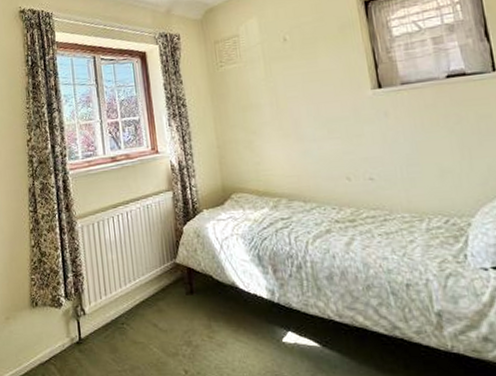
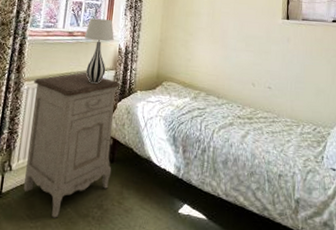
nightstand: none [85,199,194,360] -> present [24,72,121,218]
table lamp: none [128,135,163,210] -> present [84,18,114,83]

